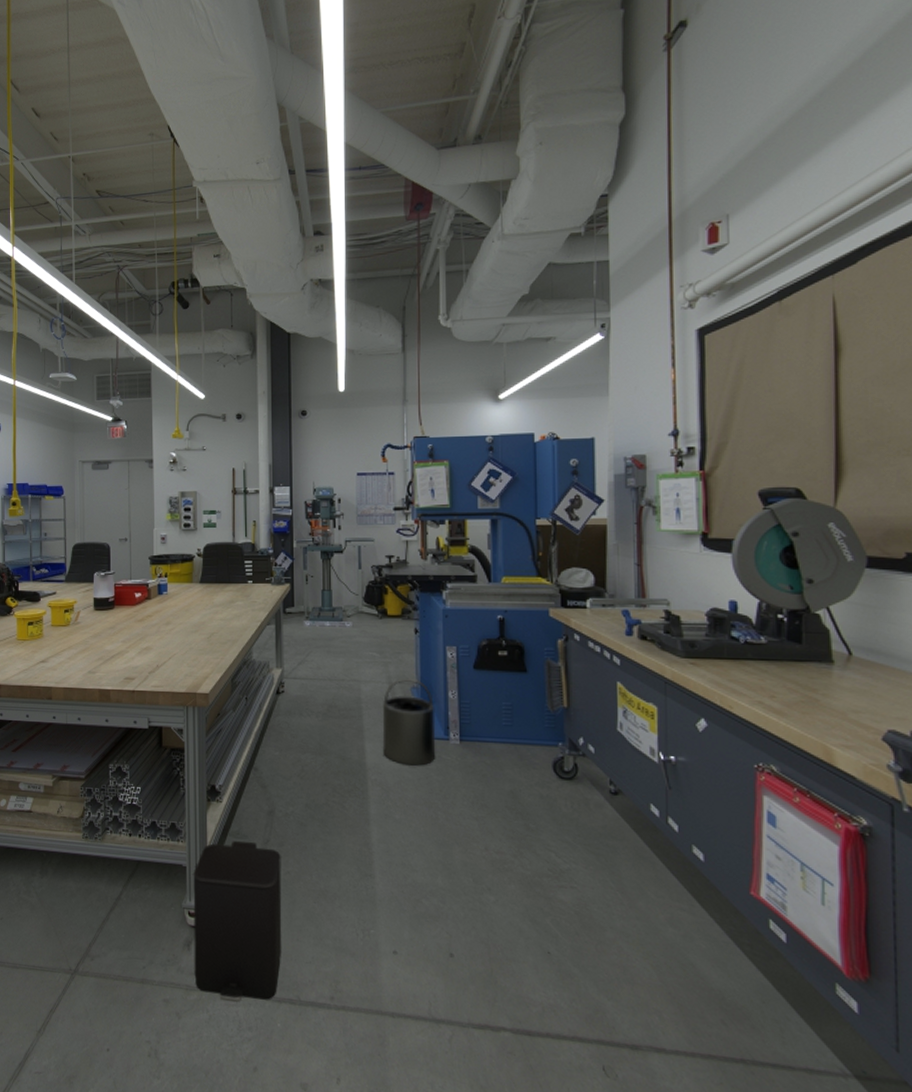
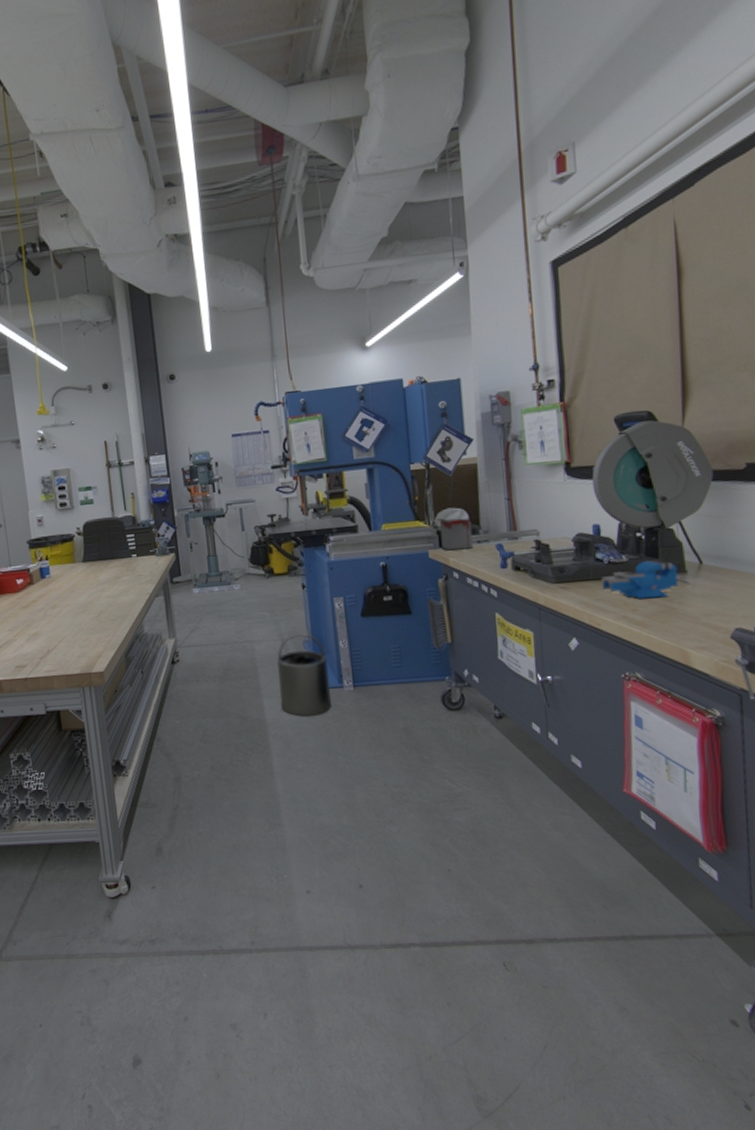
pedal bin: present [193,841,282,1003] -> none [106,810,201,962]
paint can: none [560,577,598,612] -> present [437,518,474,551]
vise: none [735,644,838,687] -> present [600,559,691,600]

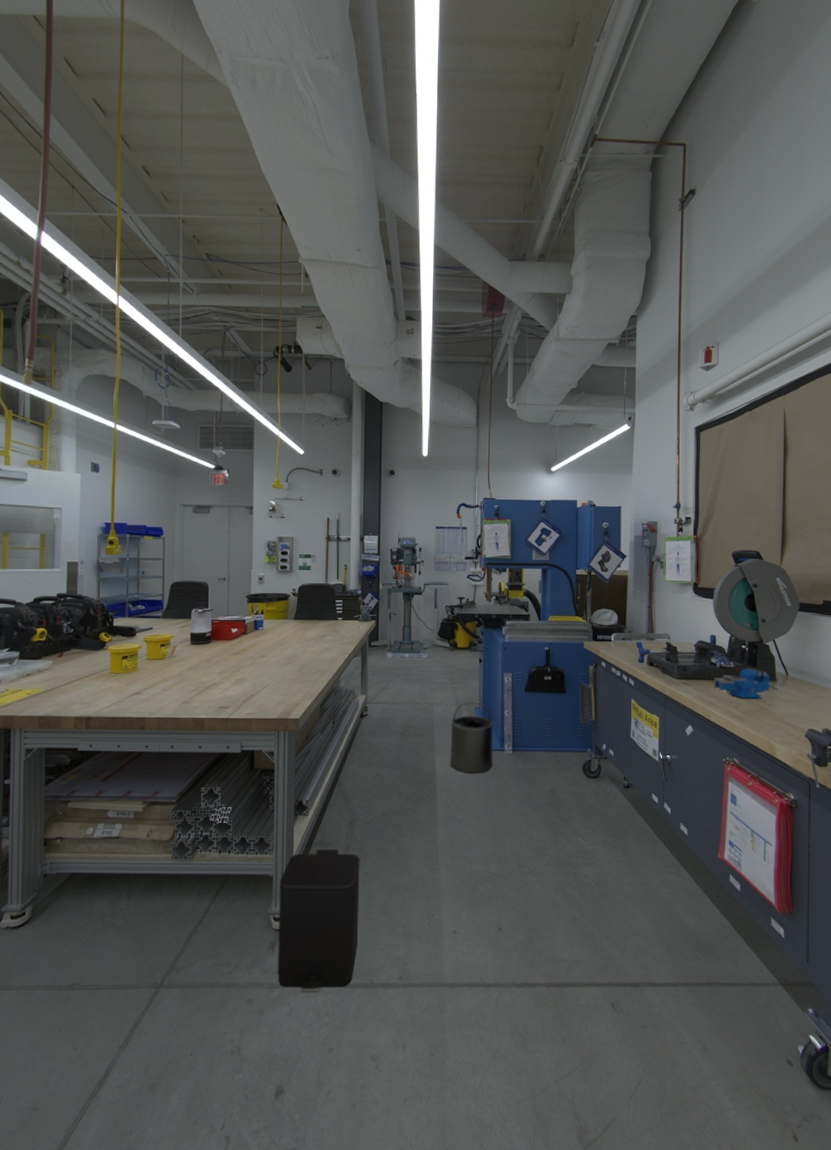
pedal bin: none [106,810,201,962] -> present [277,850,360,994]
paint can: present [437,518,474,551] -> none [593,617,619,644]

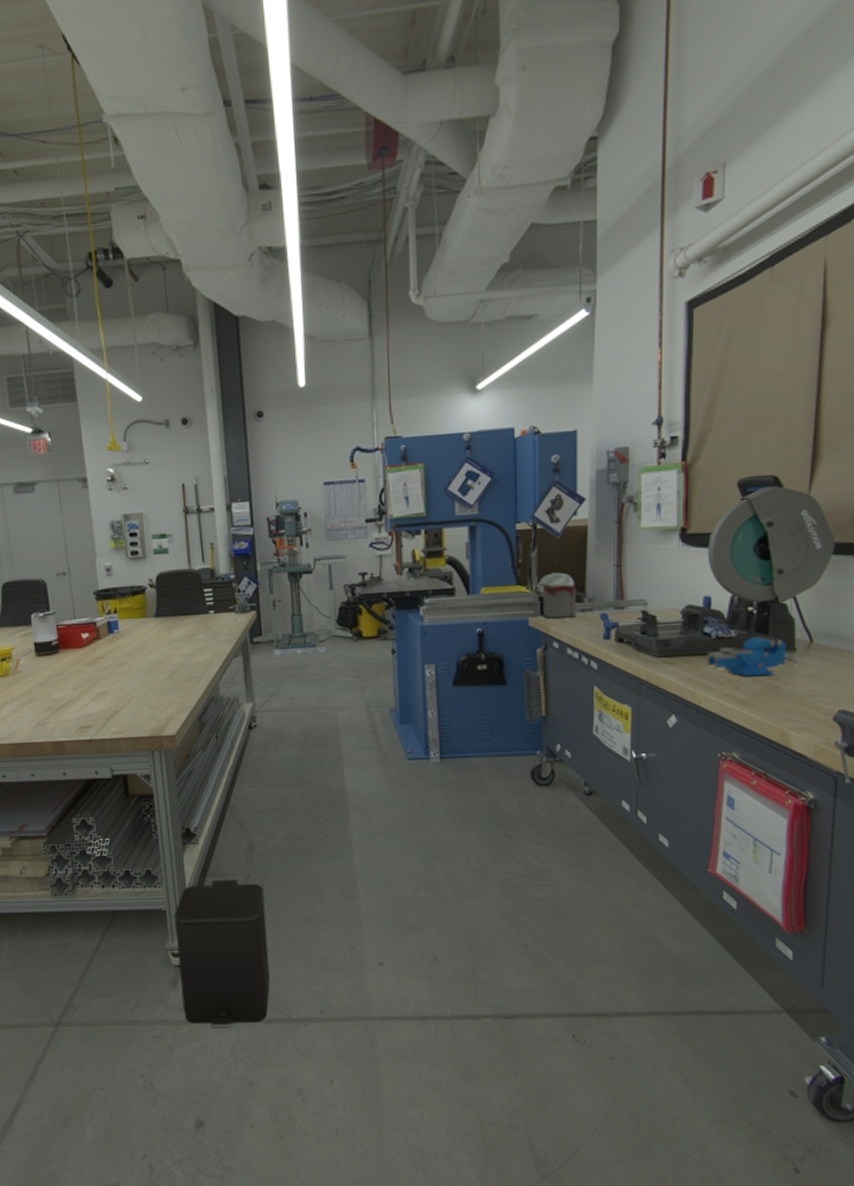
bucket: present [450,700,494,773] -> none [361,700,417,788]
paint can: none [593,617,619,644] -> present [540,584,577,619]

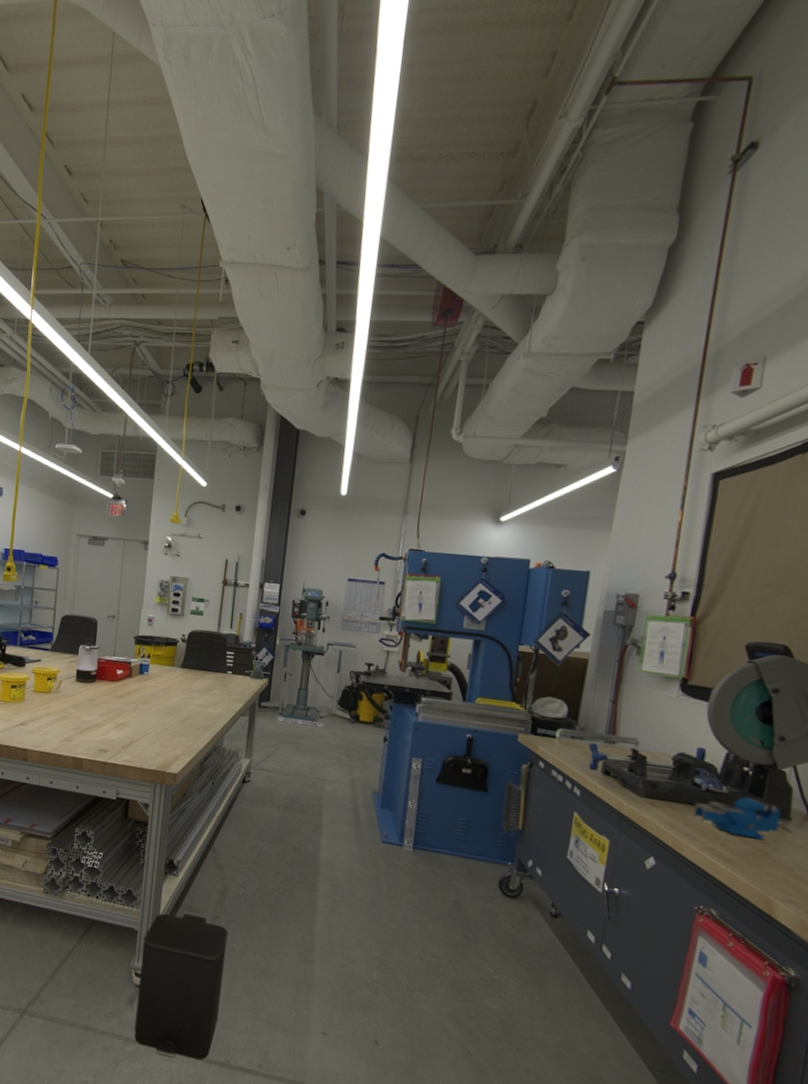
paint can: present [540,584,577,619] -> none [532,705,570,742]

